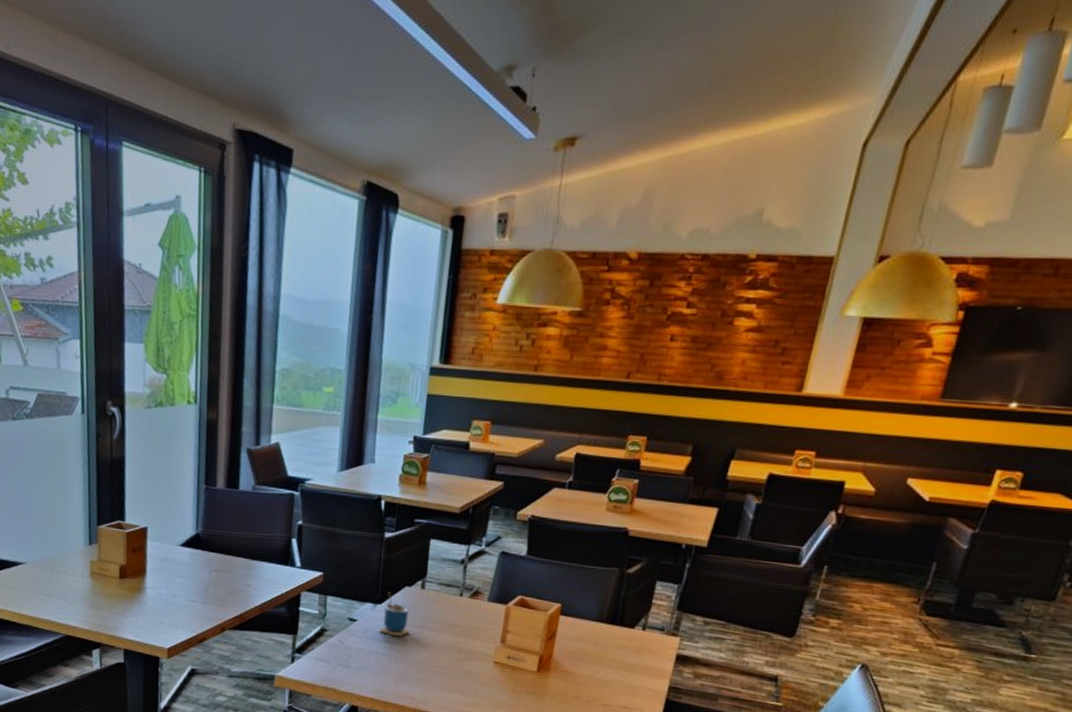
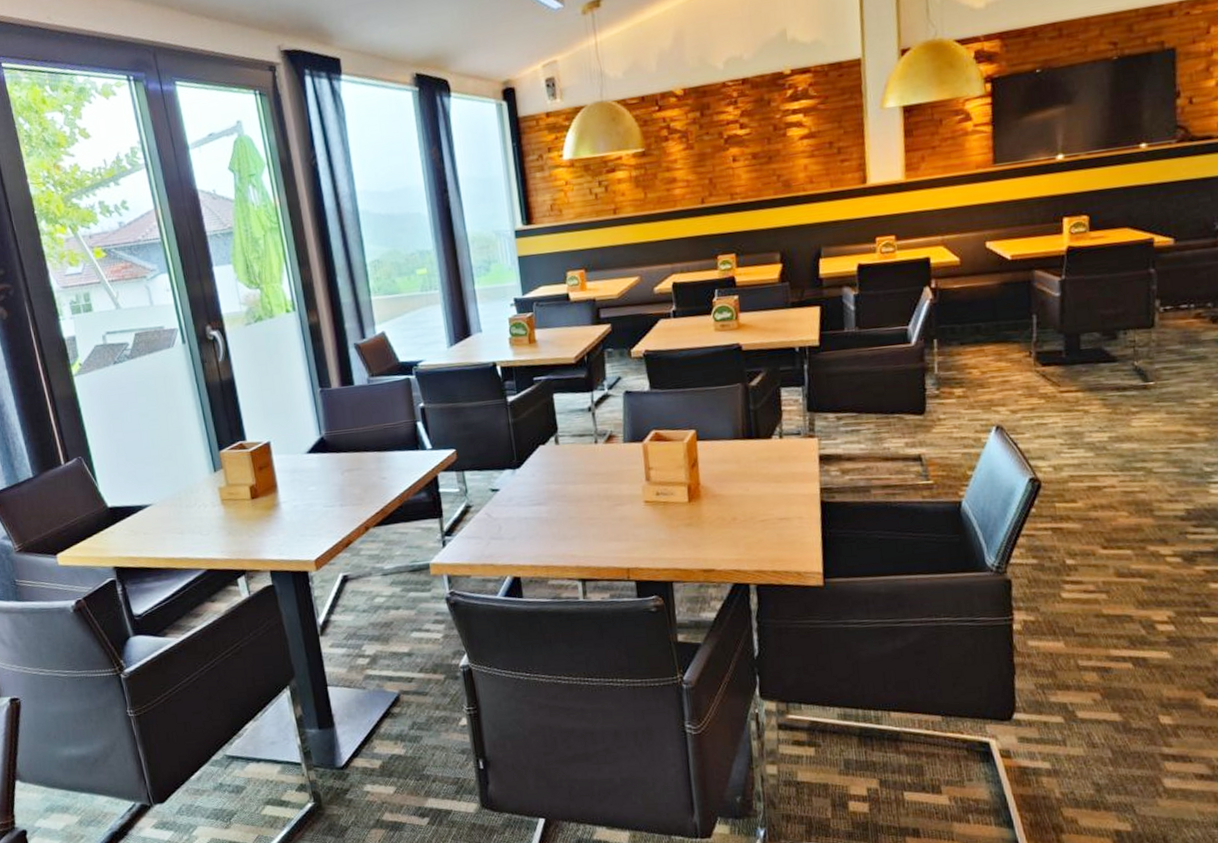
cup: present [380,591,410,637] -> none [523,454,554,498]

